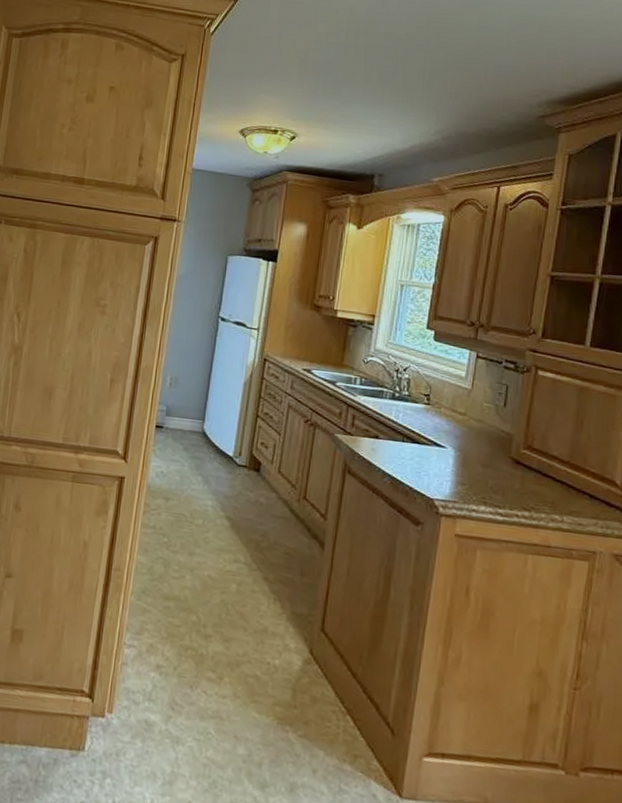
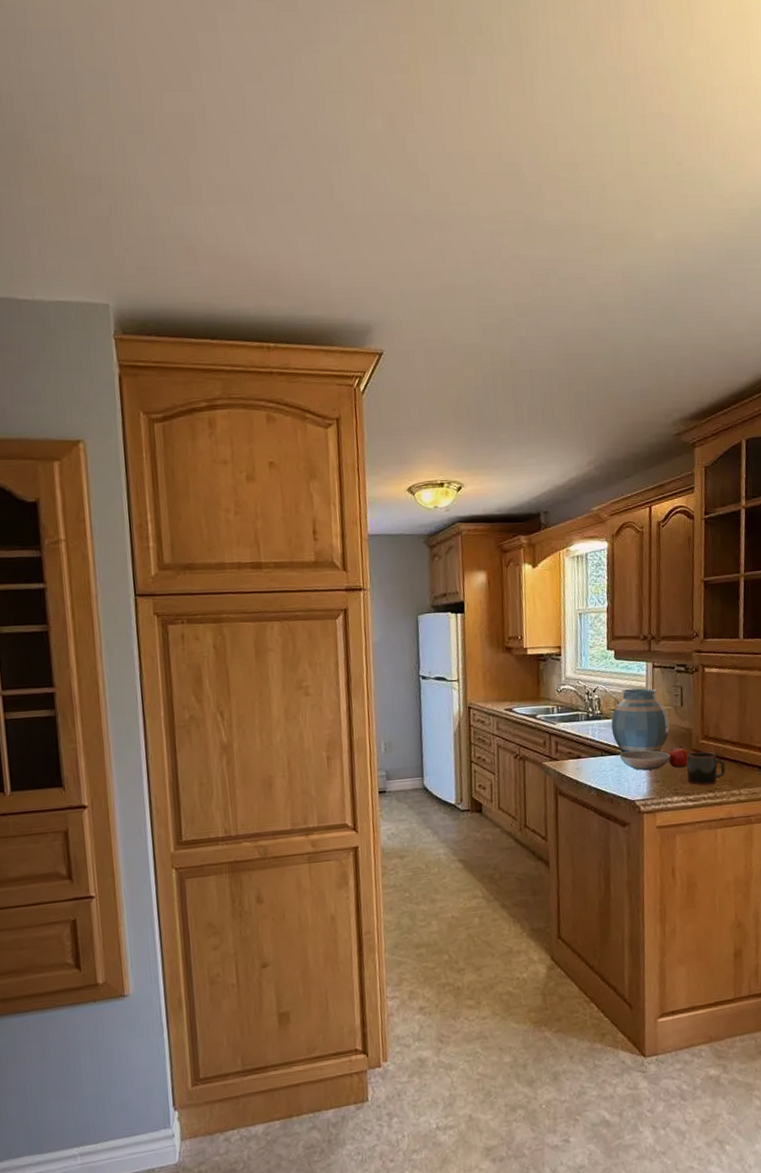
vase: none [418,375,488,452] -> present [611,688,670,753]
dish: none [423,442,484,471] -> present [619,750,671,771]
fruit: none [480,451,505,476] -> present [668,746,689,768]
mug: none [500,460,548,503] -> present [686,751,726,786]

